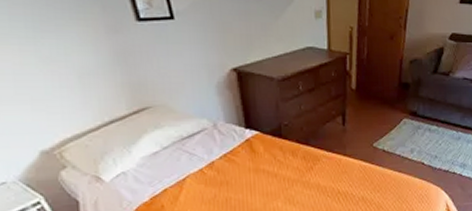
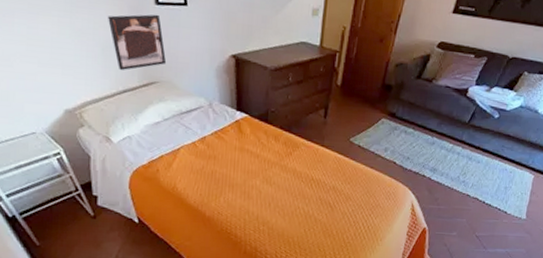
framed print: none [81,32,158,98] -> present [108,14,167,70]

